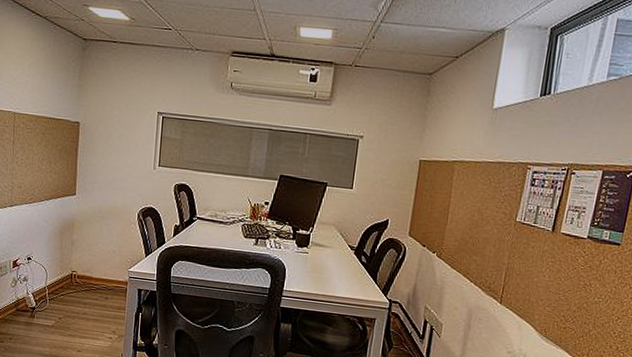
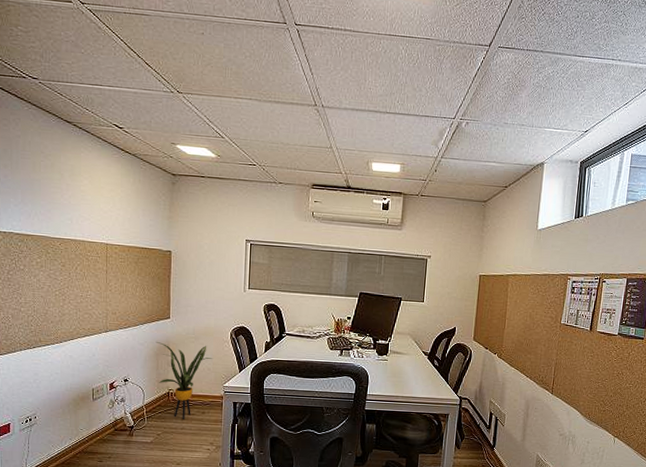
house plant: none [60,219,118,305] -> present [155,342,213,420]

